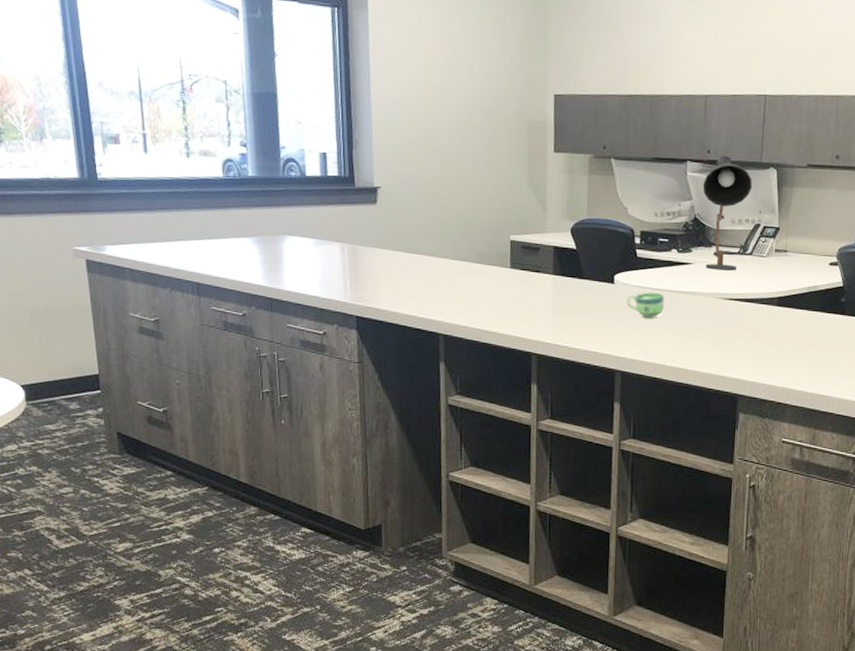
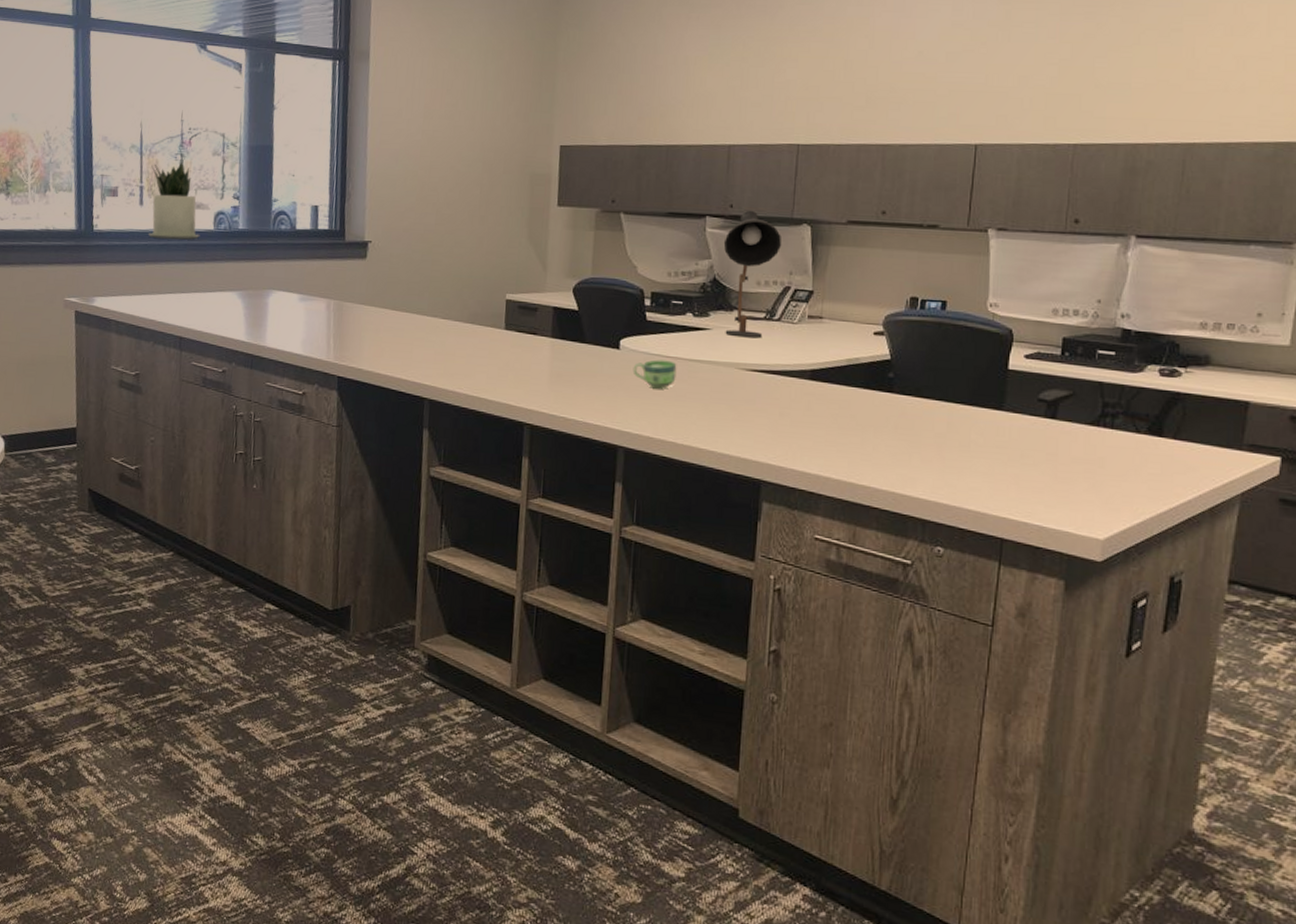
planter: none [153,109,210,188] -> present [148,162,200,241]

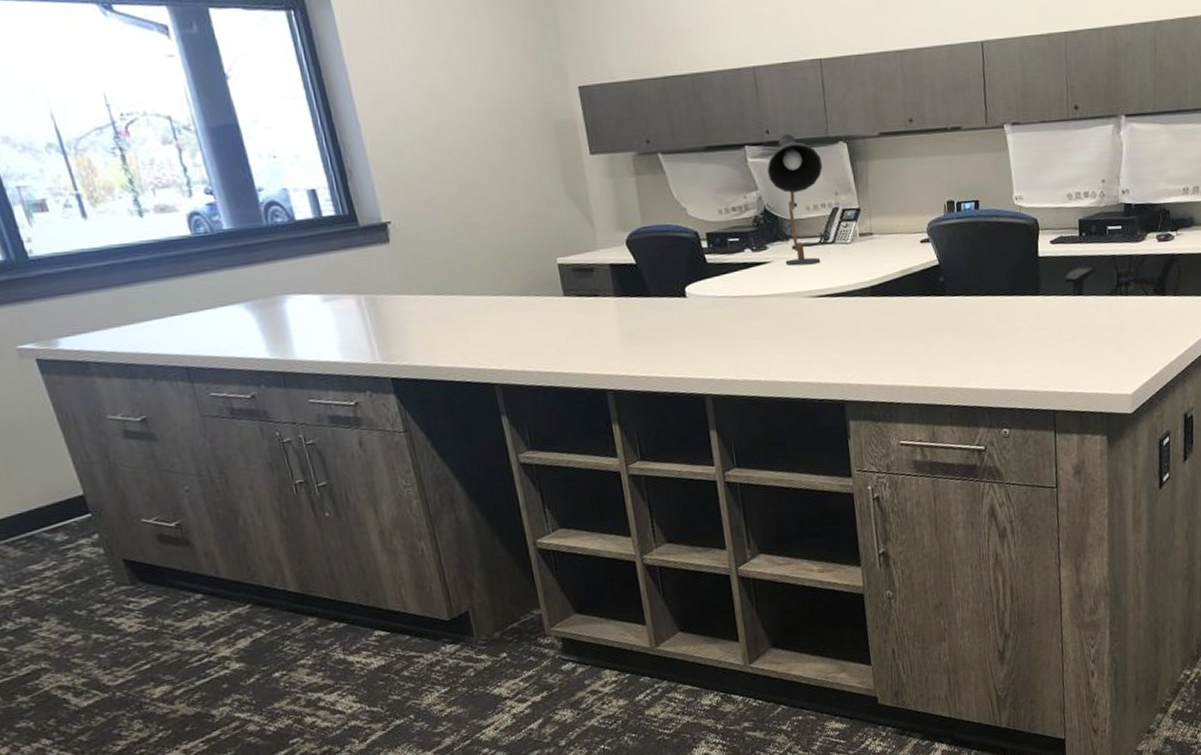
planter: present [148,162,200,241] -> none [83,158,176,257]
cup: present [632,359,677,389] -> none [703,300,748,331]

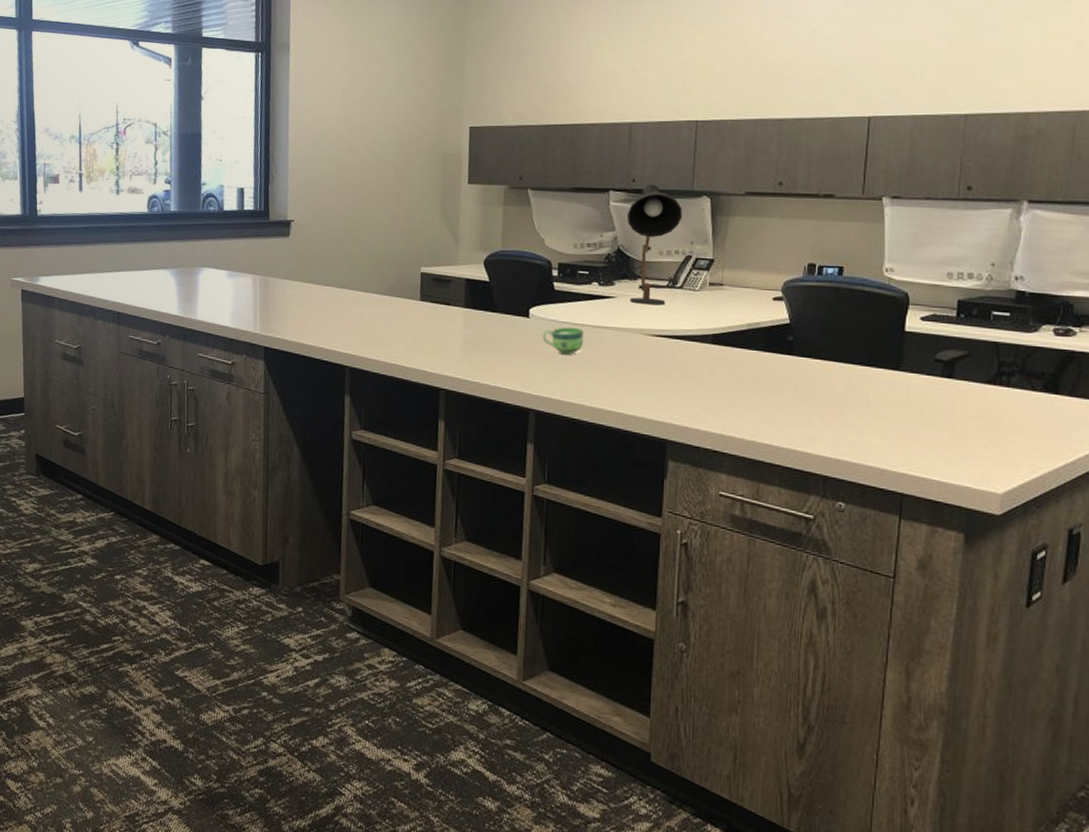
cup: none [703,300,748,331] -> present [542,327,584,354]

